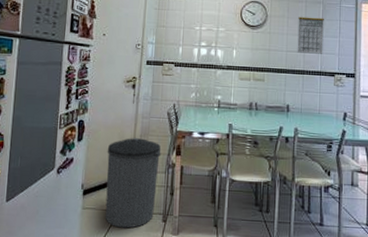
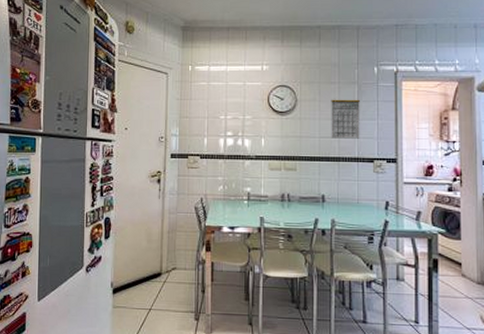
trash can: present [105,138,161,229] -> none [135,234,190,327]

